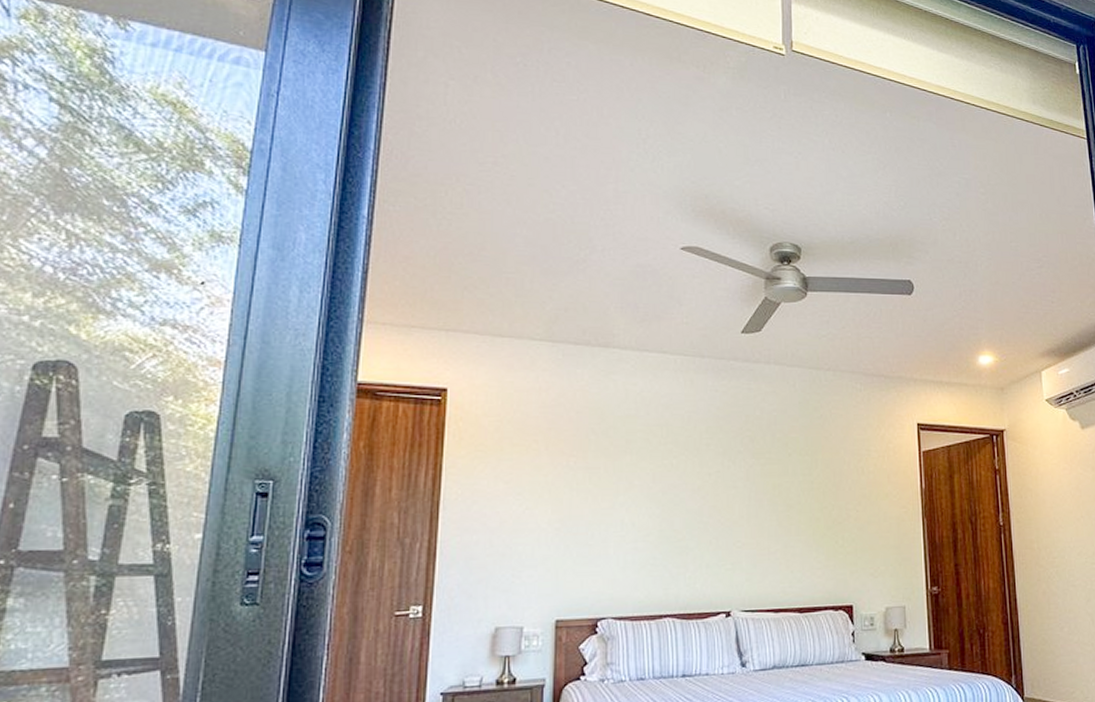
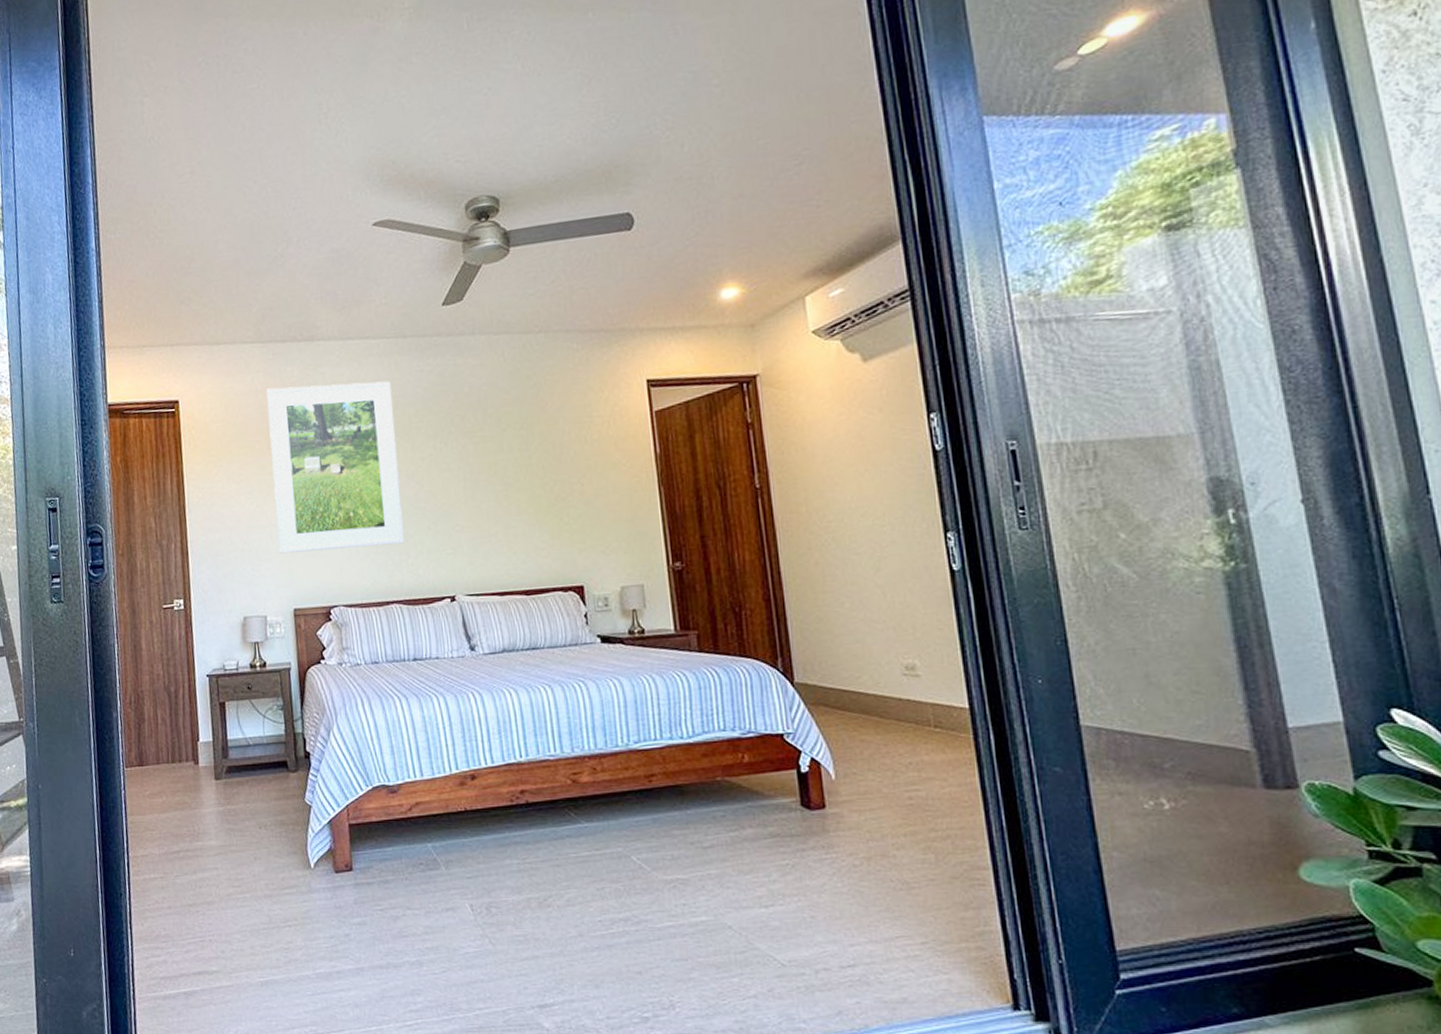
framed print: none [546,388,685,561] -> present [266,381,405,554]

